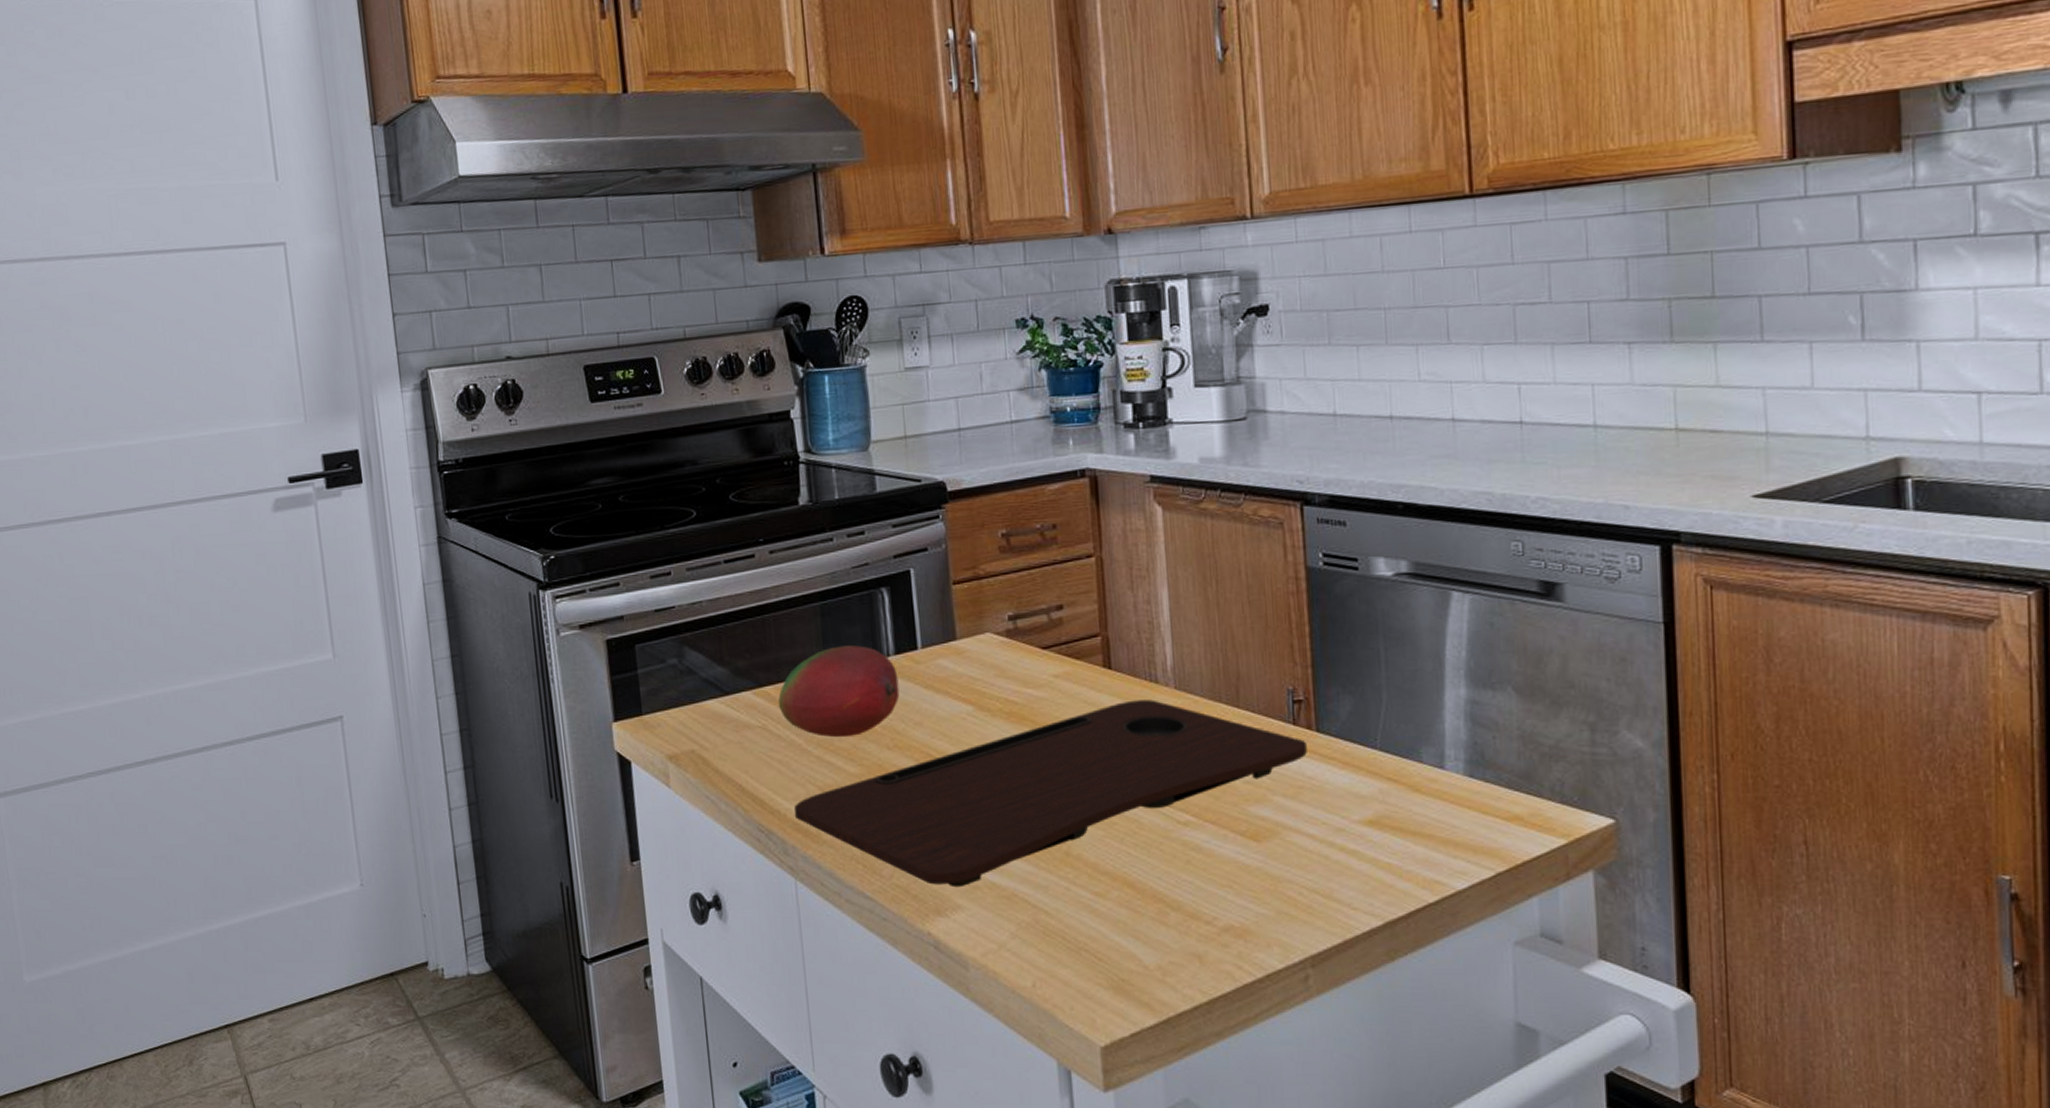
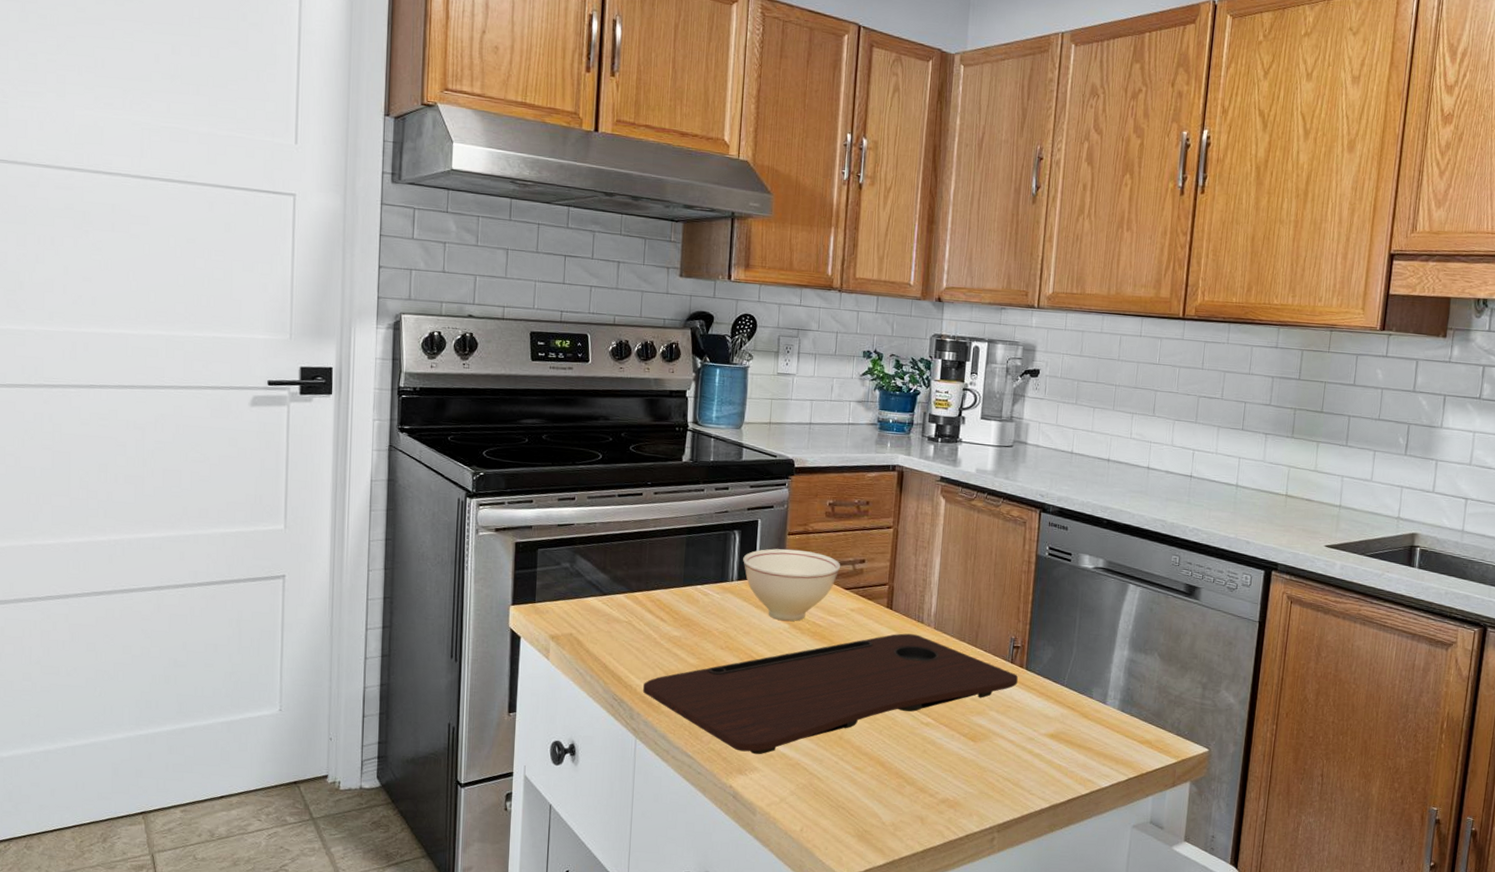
fruit: present [778,644,900,738] -> none [643,569,737,637]
bowl: none [898,602,1032,701] -> present [743,548,841,621]

